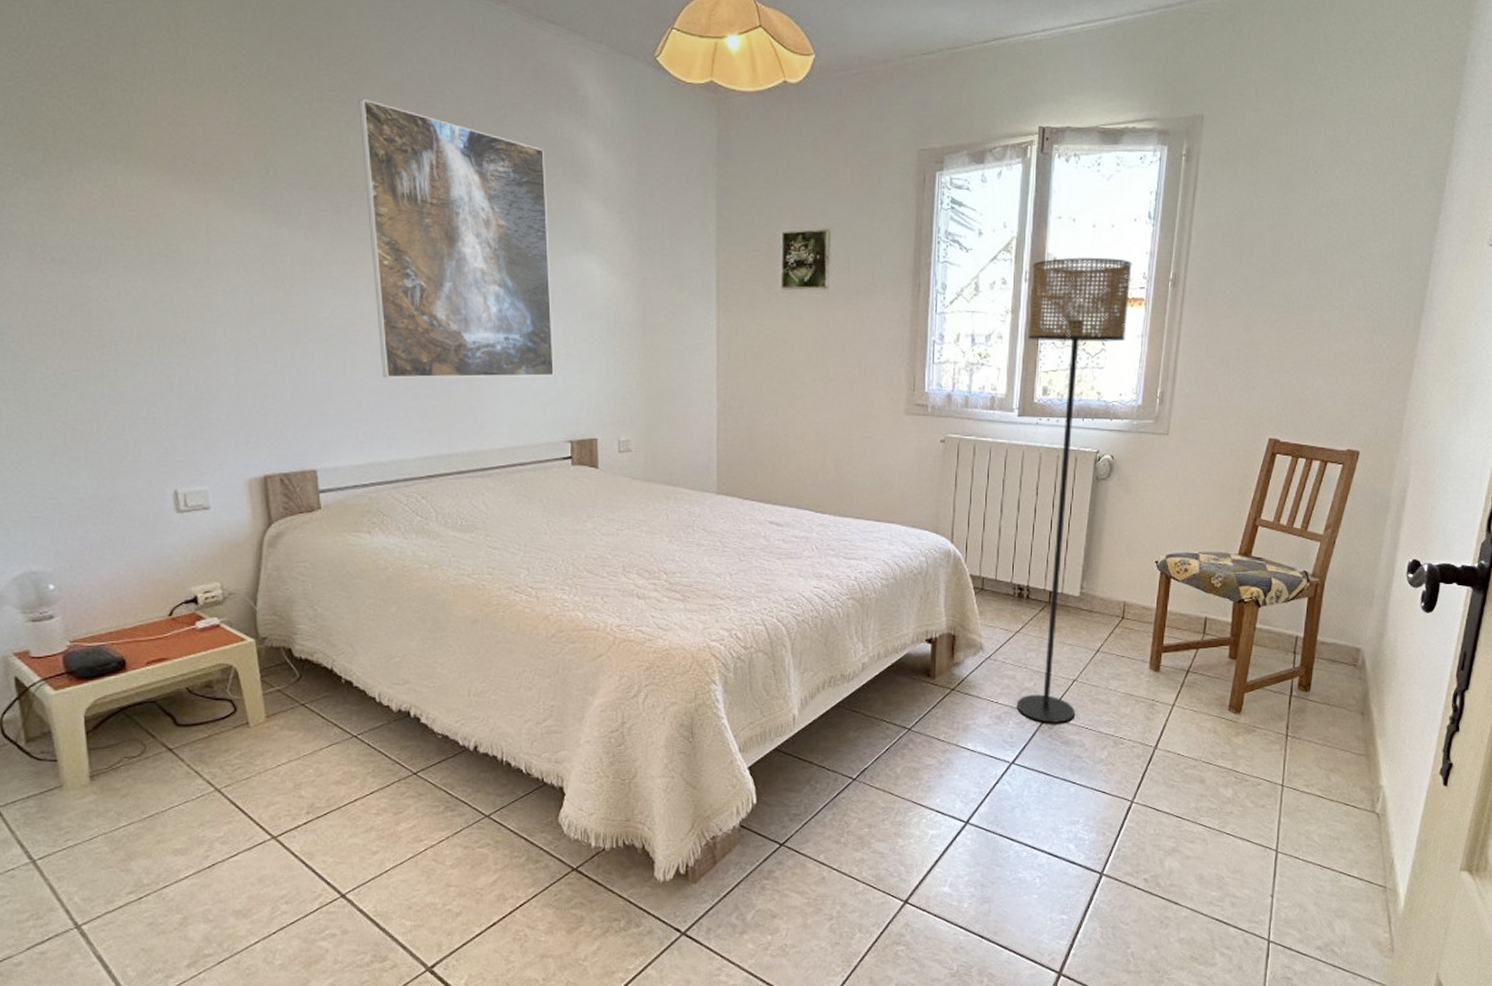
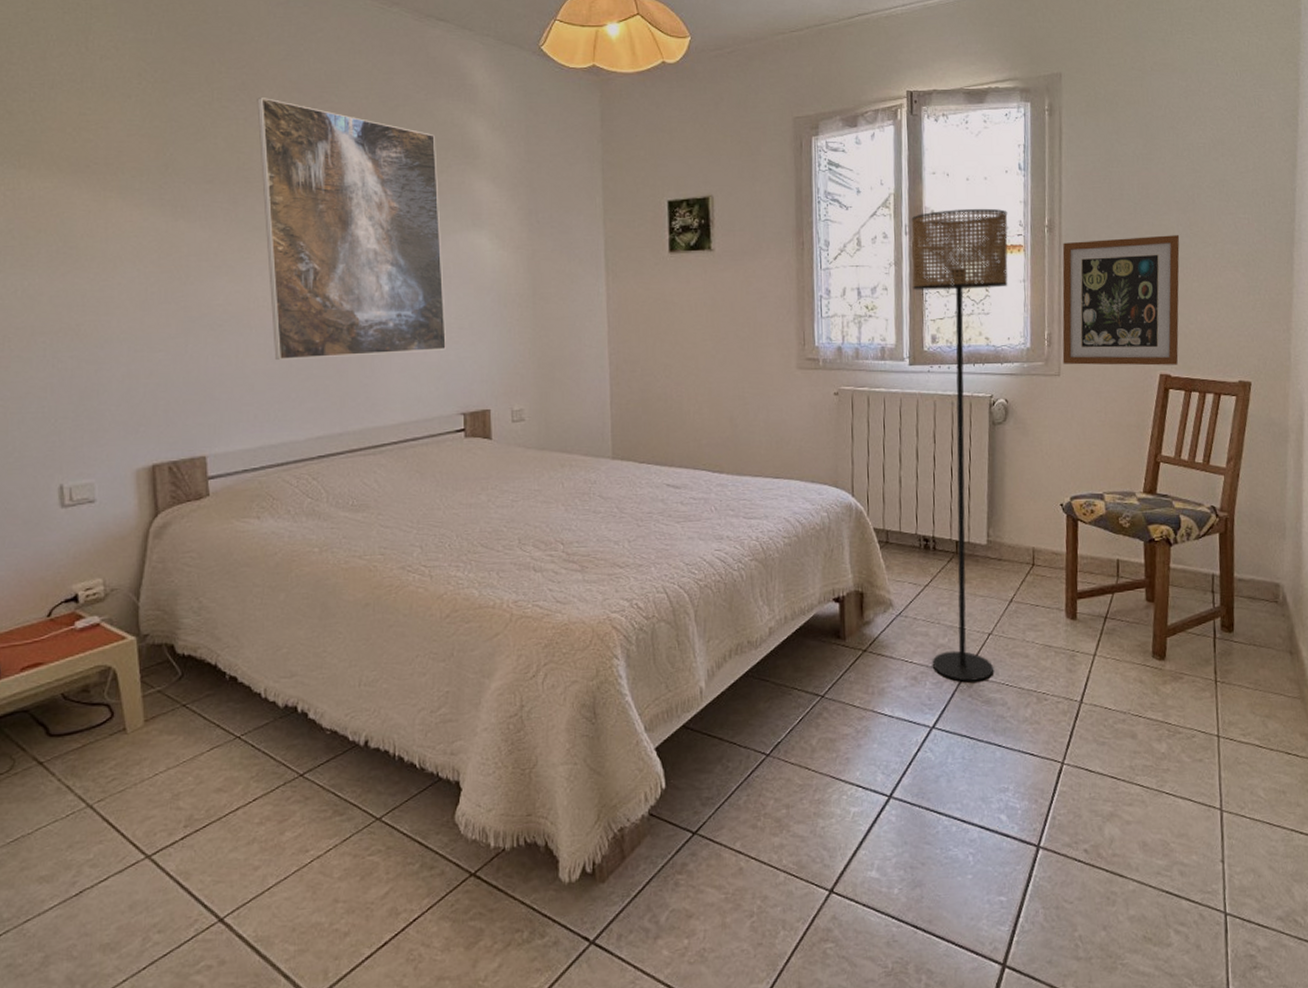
wall art: none [1173,296,1307,430] -> present [1062,235,1180,366]

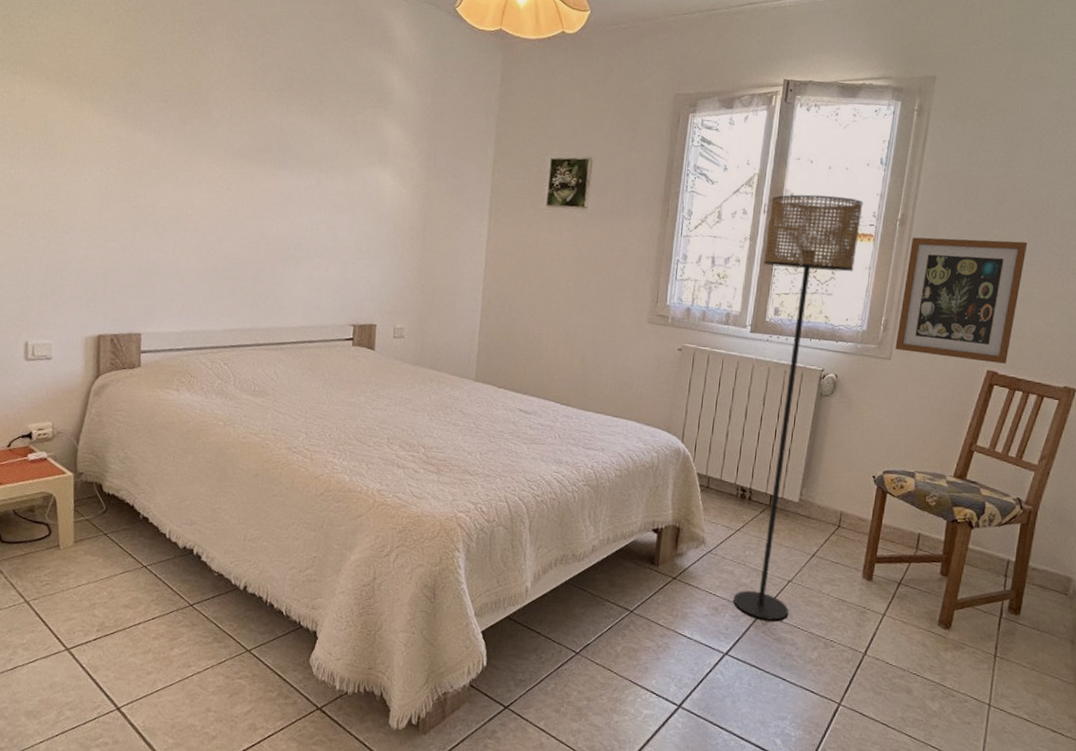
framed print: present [257,98,446,361] -> none [203,32,356,269]

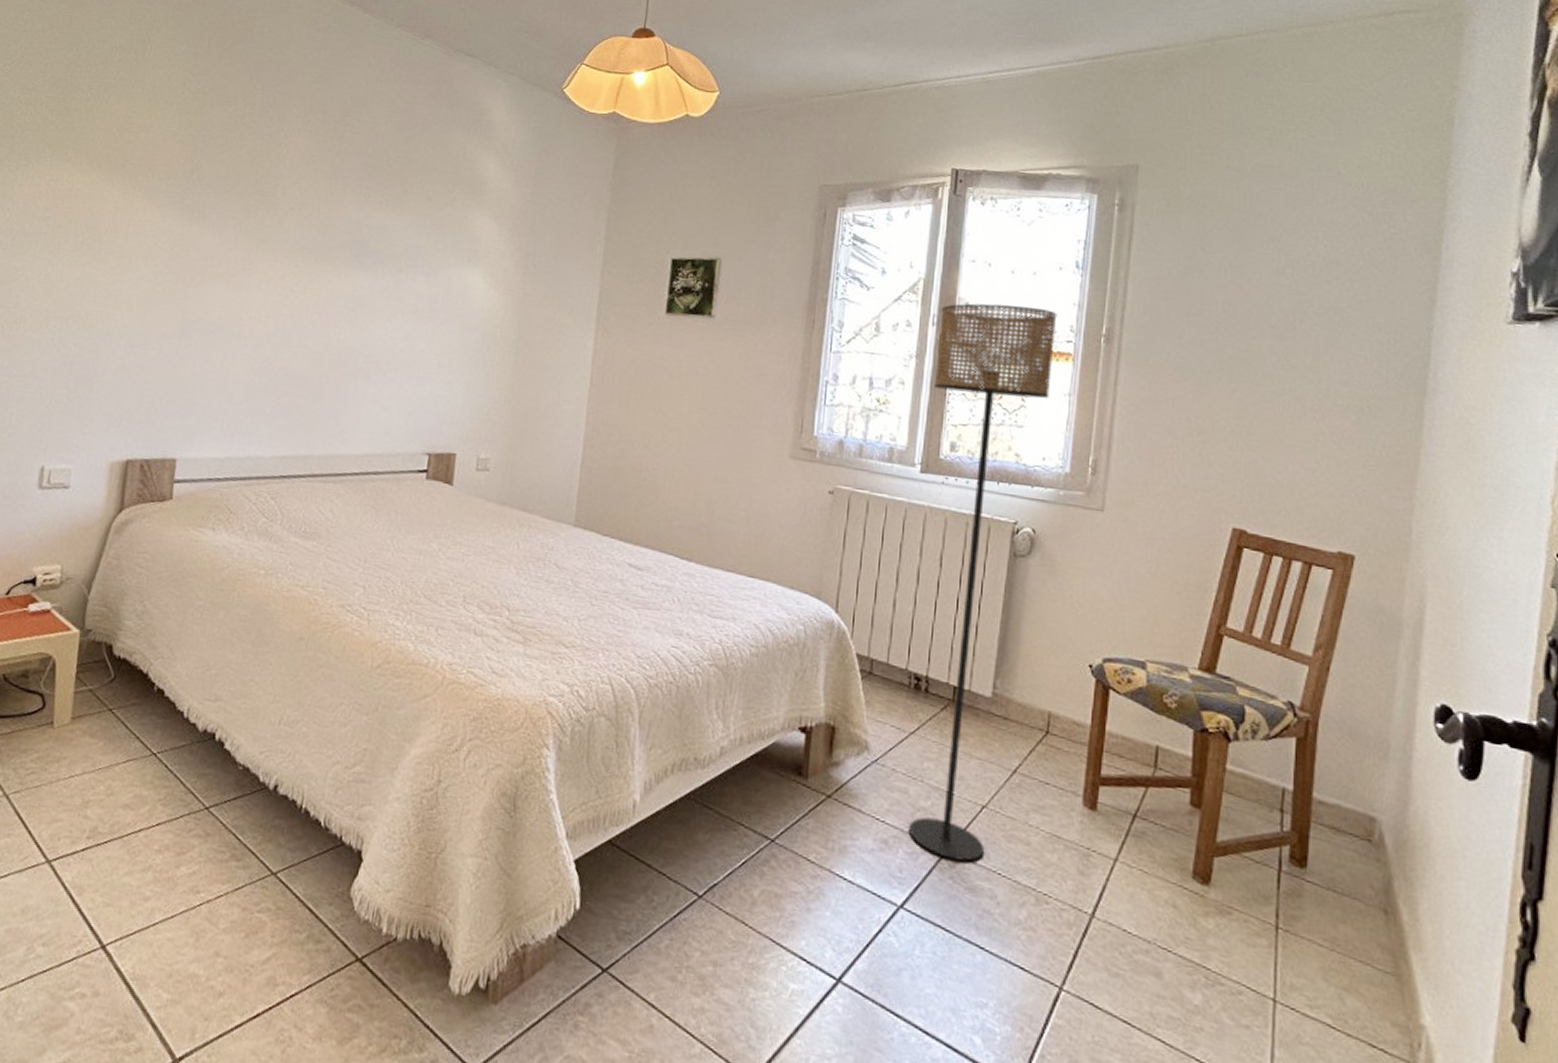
wall art: present [895,237,1028,364] -> none [1108,357,1273,520]

